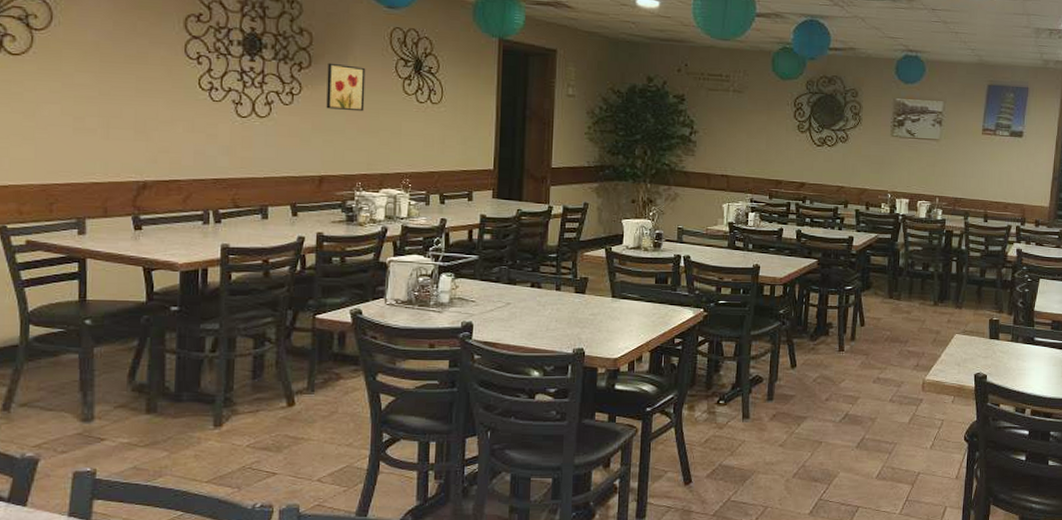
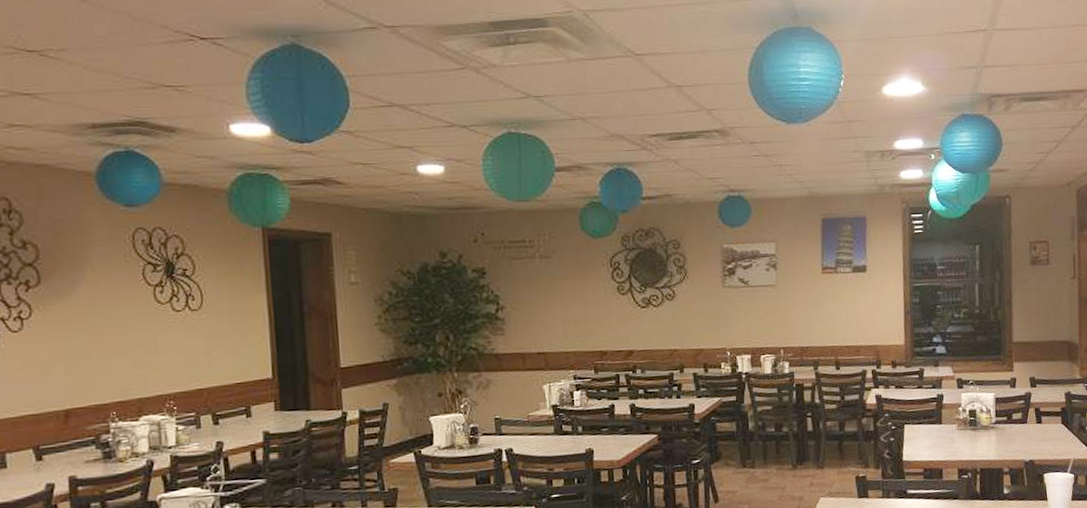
wall art: present [326,62,366,112] -> none [60,277,111,331]

